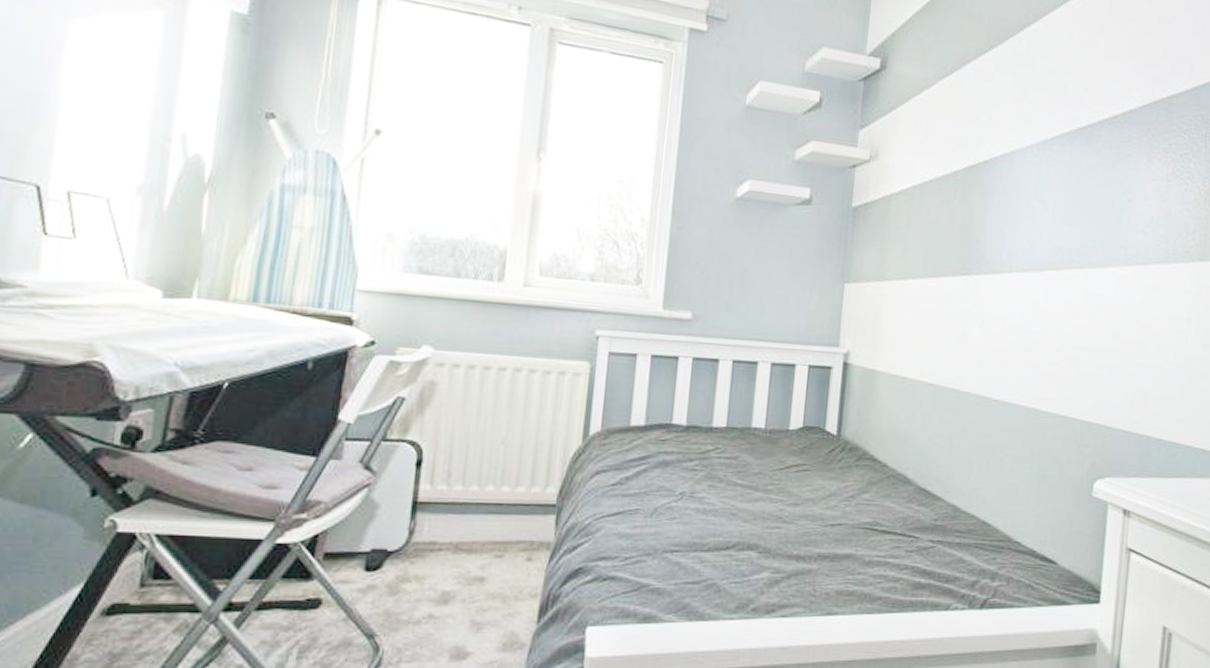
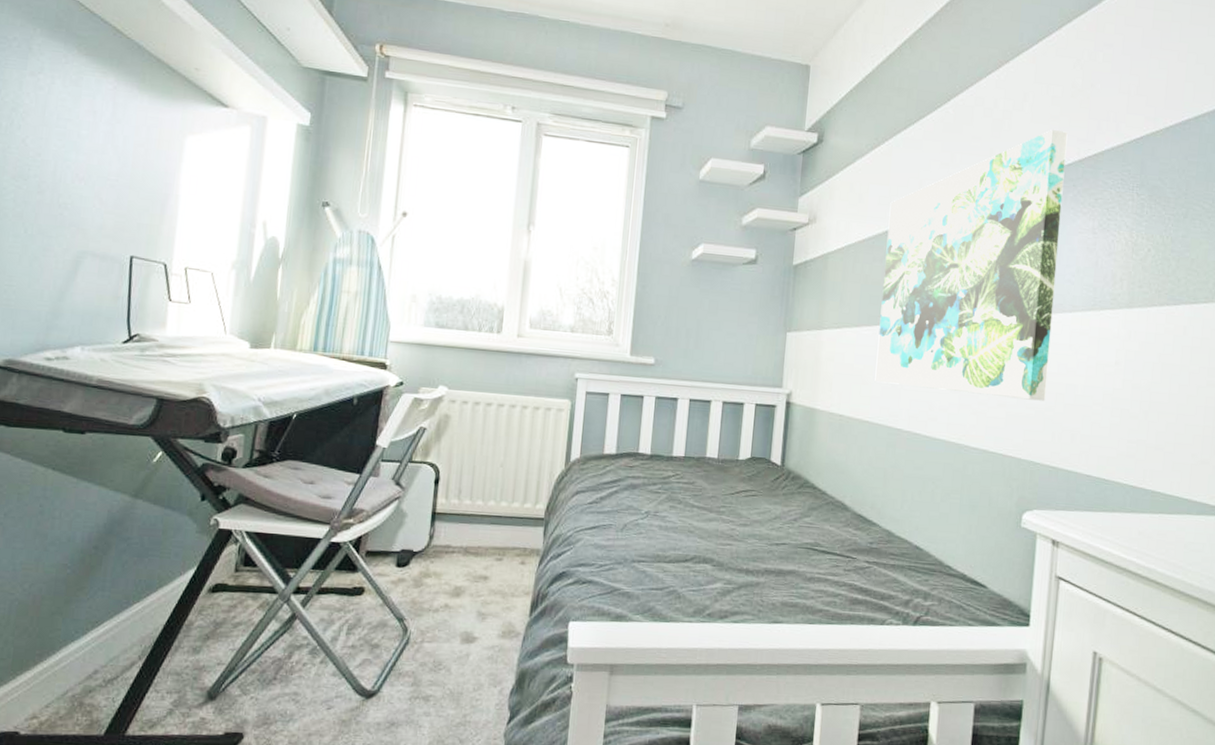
wall art: none [941,68,1143,360] -> present [875,130,1068,401]

